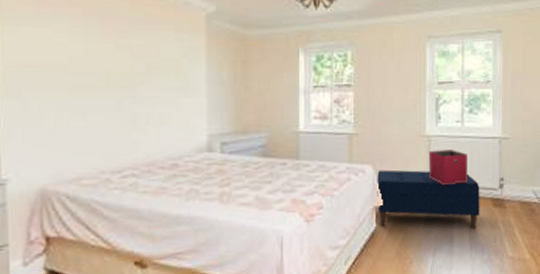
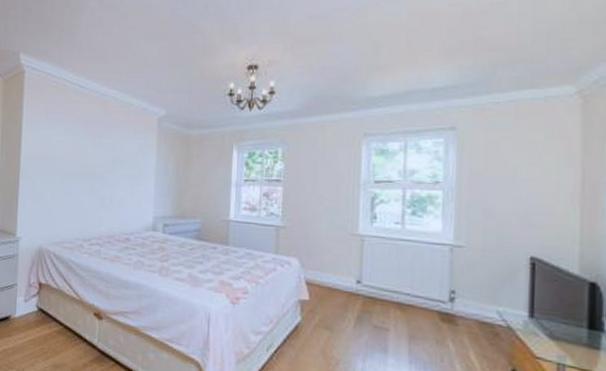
bench: present [377,169,480,230] -> none [302,264,424,343]
storage bin: present [428,150,468,185] -> none [360,250,409,291]

